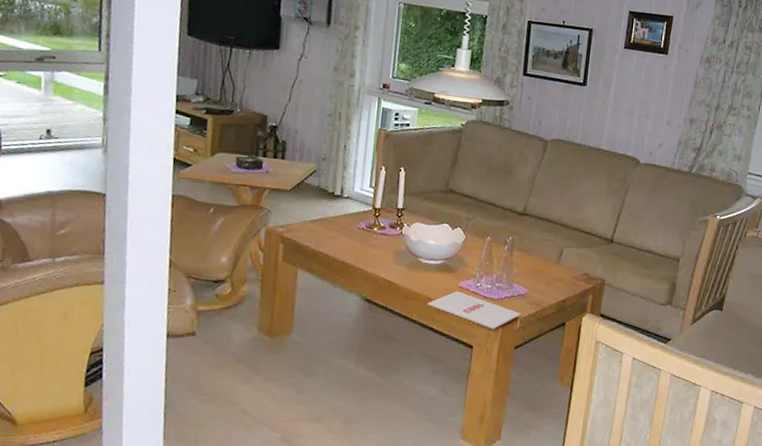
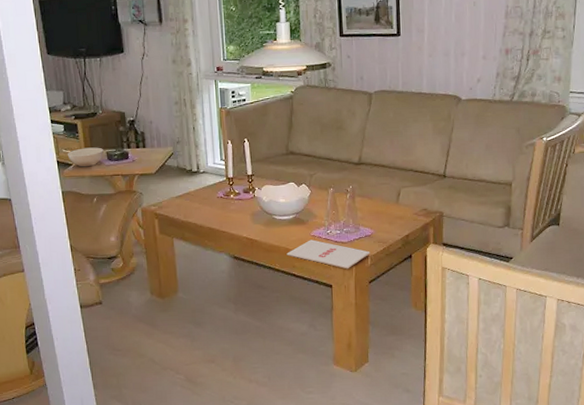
bowl: none [187,148,233,171] -> present [67,147,104,167]

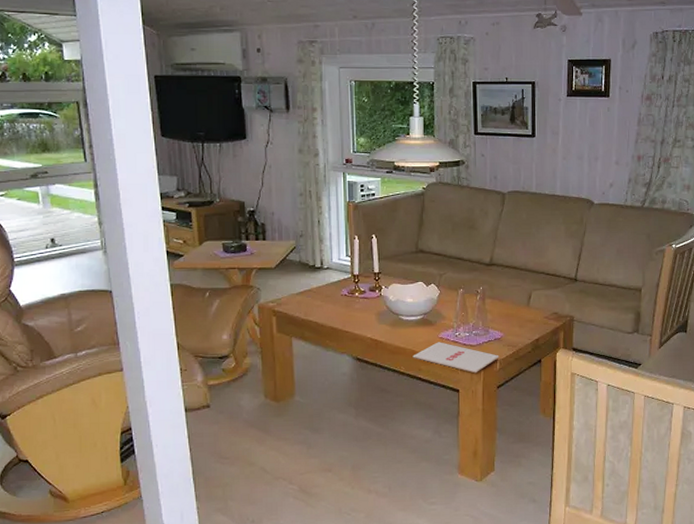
bowl: present [67,147,104,167] -> none [178,238,219,259]

